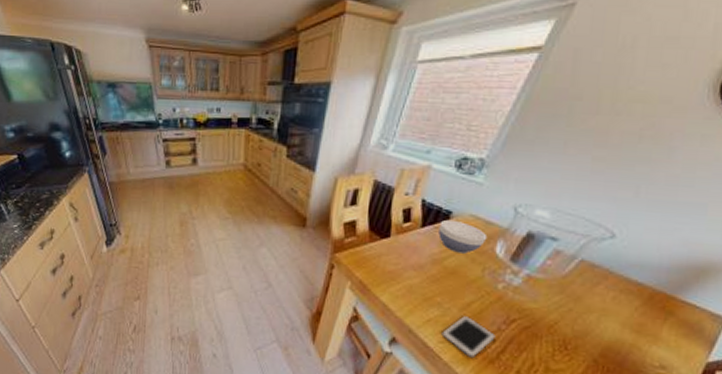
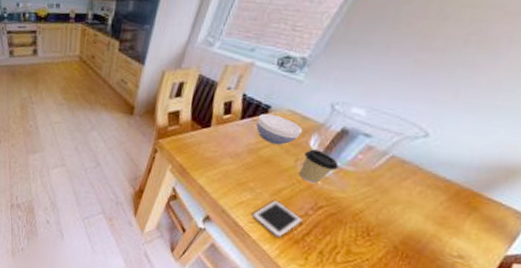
coffee cup: none [487,256,528,295] -> present [298,149,339,184]

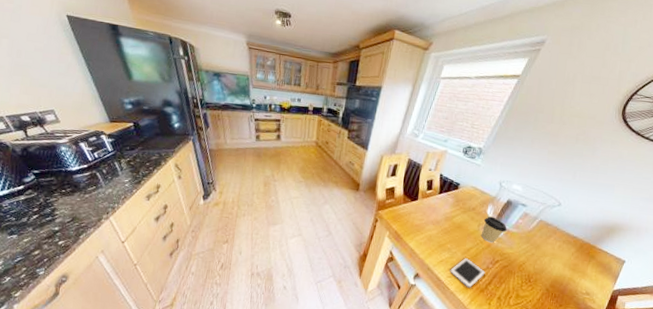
bowl: present [256,113,303,145] -> none [450,189,482,214]

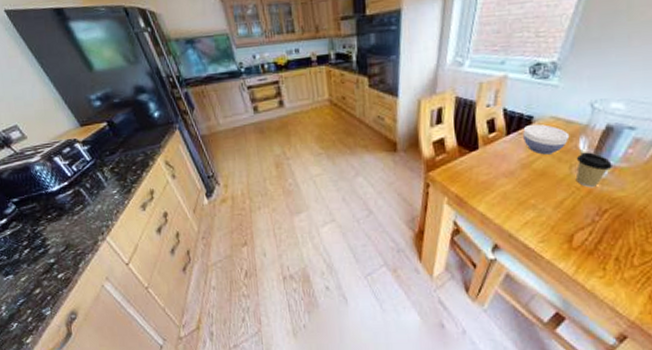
bowl: none [450,189,482,214] -> present [523,124,570,155]
cell phone: present [450,258,485,289] -> none [540,213,591,253]

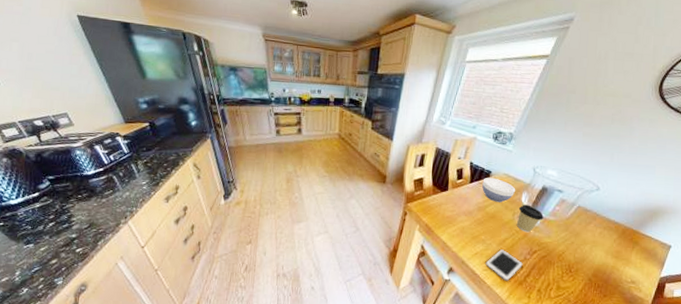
cell phone: none [540,213,591,253] -> present [485,249,523,282]

